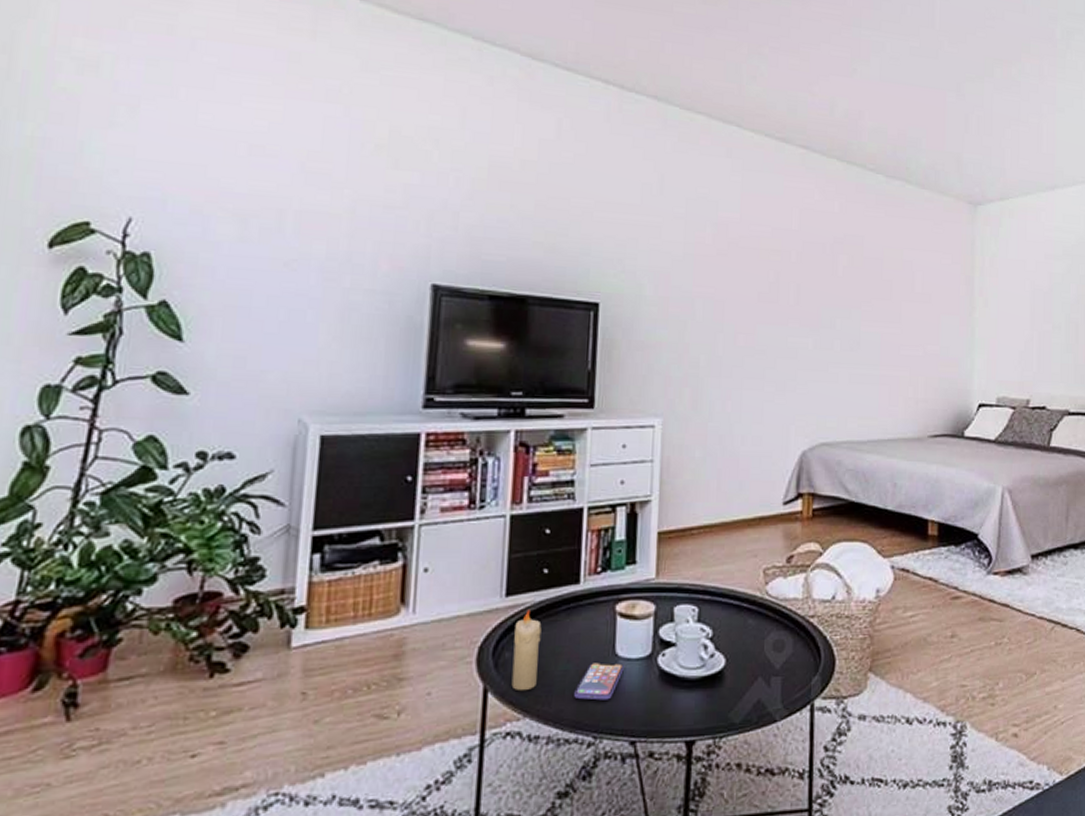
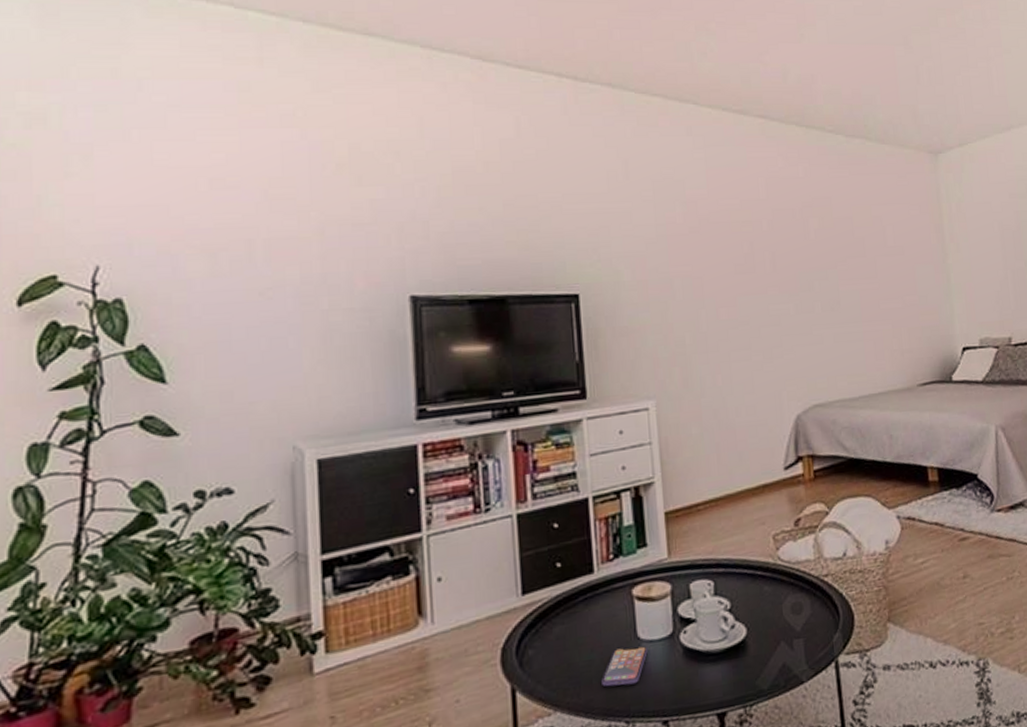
candle: present [511,610,542,692] -> none [535,605,563,687]

